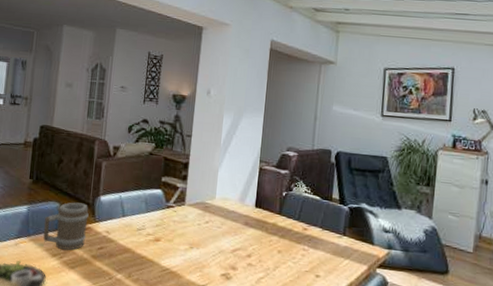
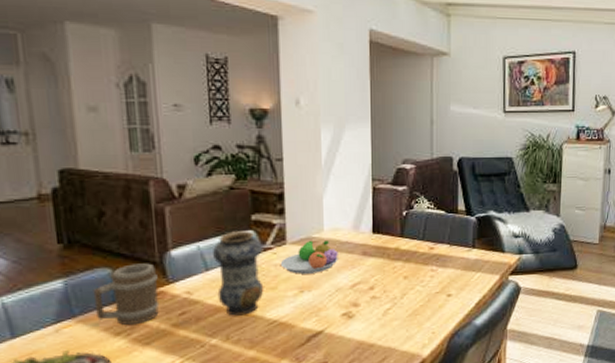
vase: none [127,188,166,259] -> present [213,231,264,316]
fruit bowl: none [178,204,225,234] -> present [280,240,338,274]

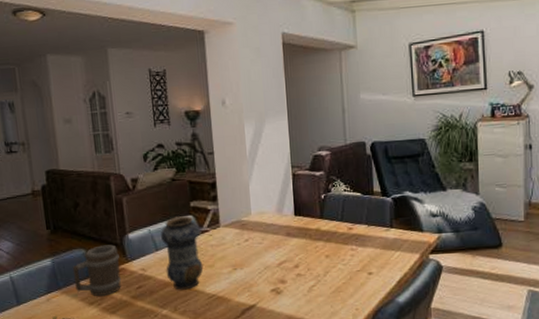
fruit bowl: present [280,240,338,274] -> none [215,223,265,254]

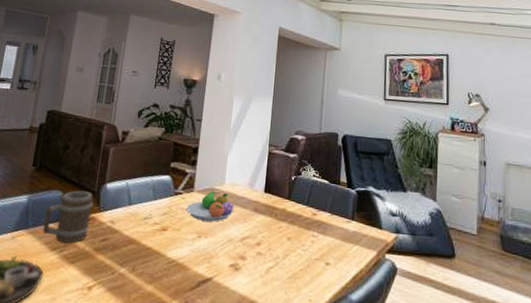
vase: present [161,216,204,290] -> none [133,174,175,251]
fruit bowl: none [215,223,265,254] -> present [186,191,234,222]

